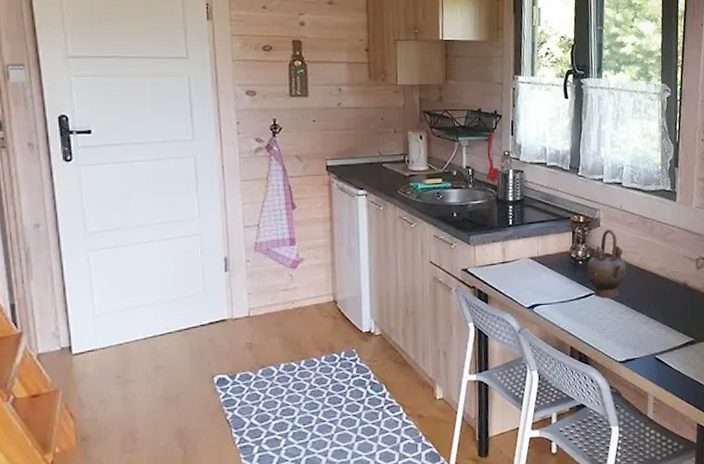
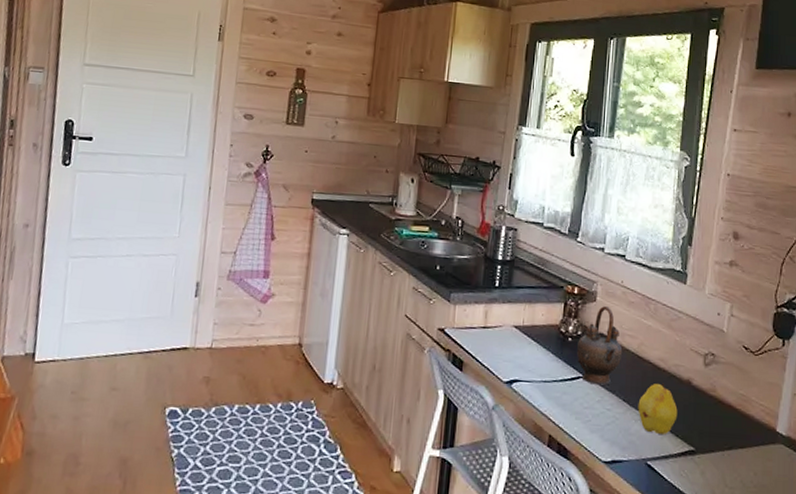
fruit: none [644,289,678,332] -> present [638,383,678,434]

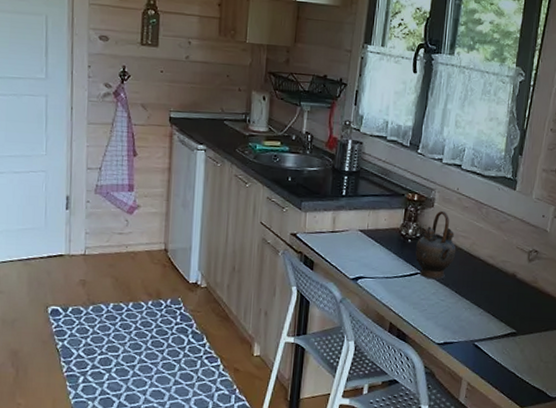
fruit: present [638,383,678,434] -> none [468,277,503,320]

